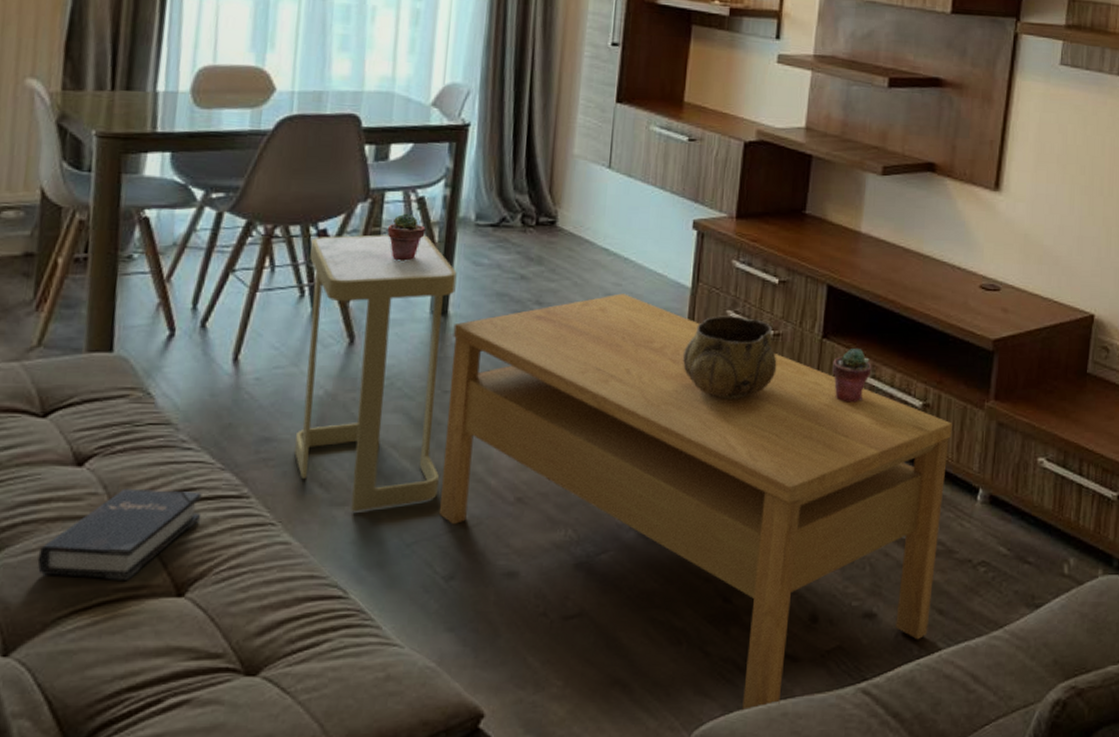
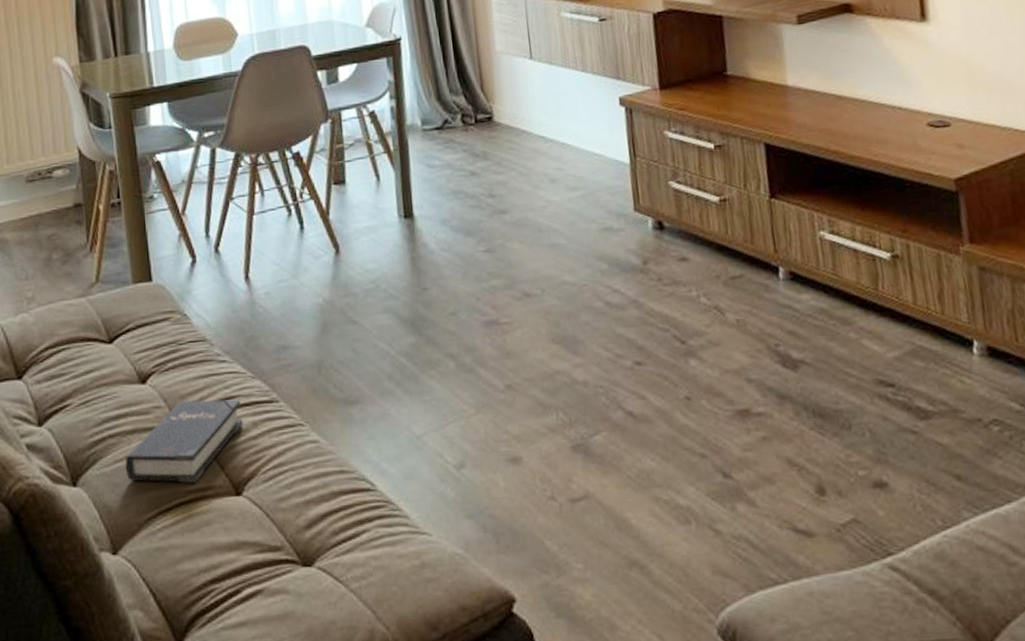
side table: present [294,234,457,512] -> none [289,145,435,409]
potted succulent: present [387,213,426,261] -> none [348,127,381,173]
coffee table: present [440,293,953,710] -> none [421,177,949,589]
decorative bowl: present [683,315,777,399] -> none [635,186,730,271]
potted succulent: present [832,349,872,403] -> none [786,205,829,262]

